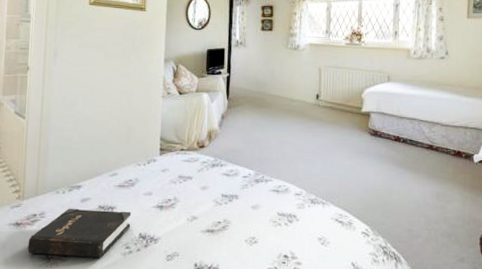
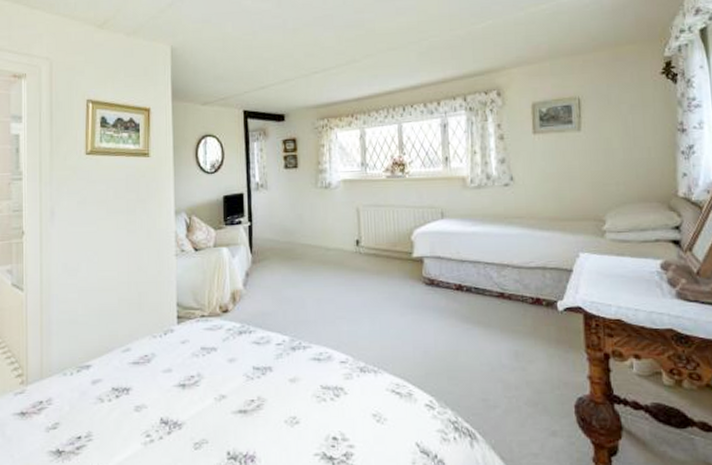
hardback book: present [28,208,132,258] -> none [36,392,150,449]

